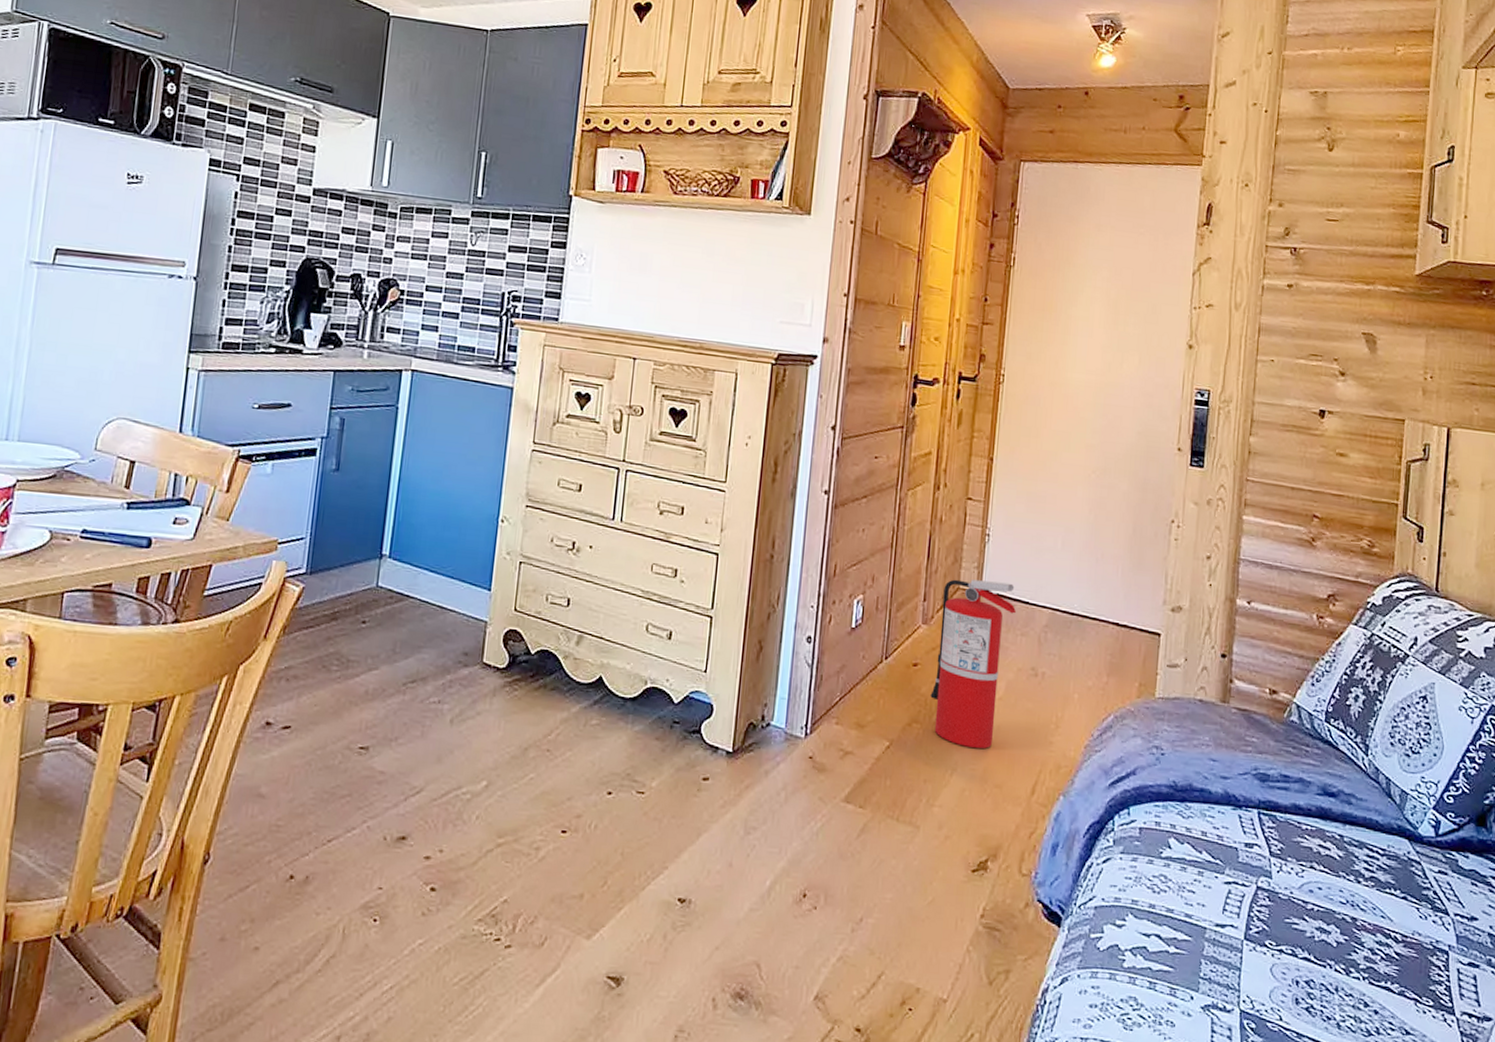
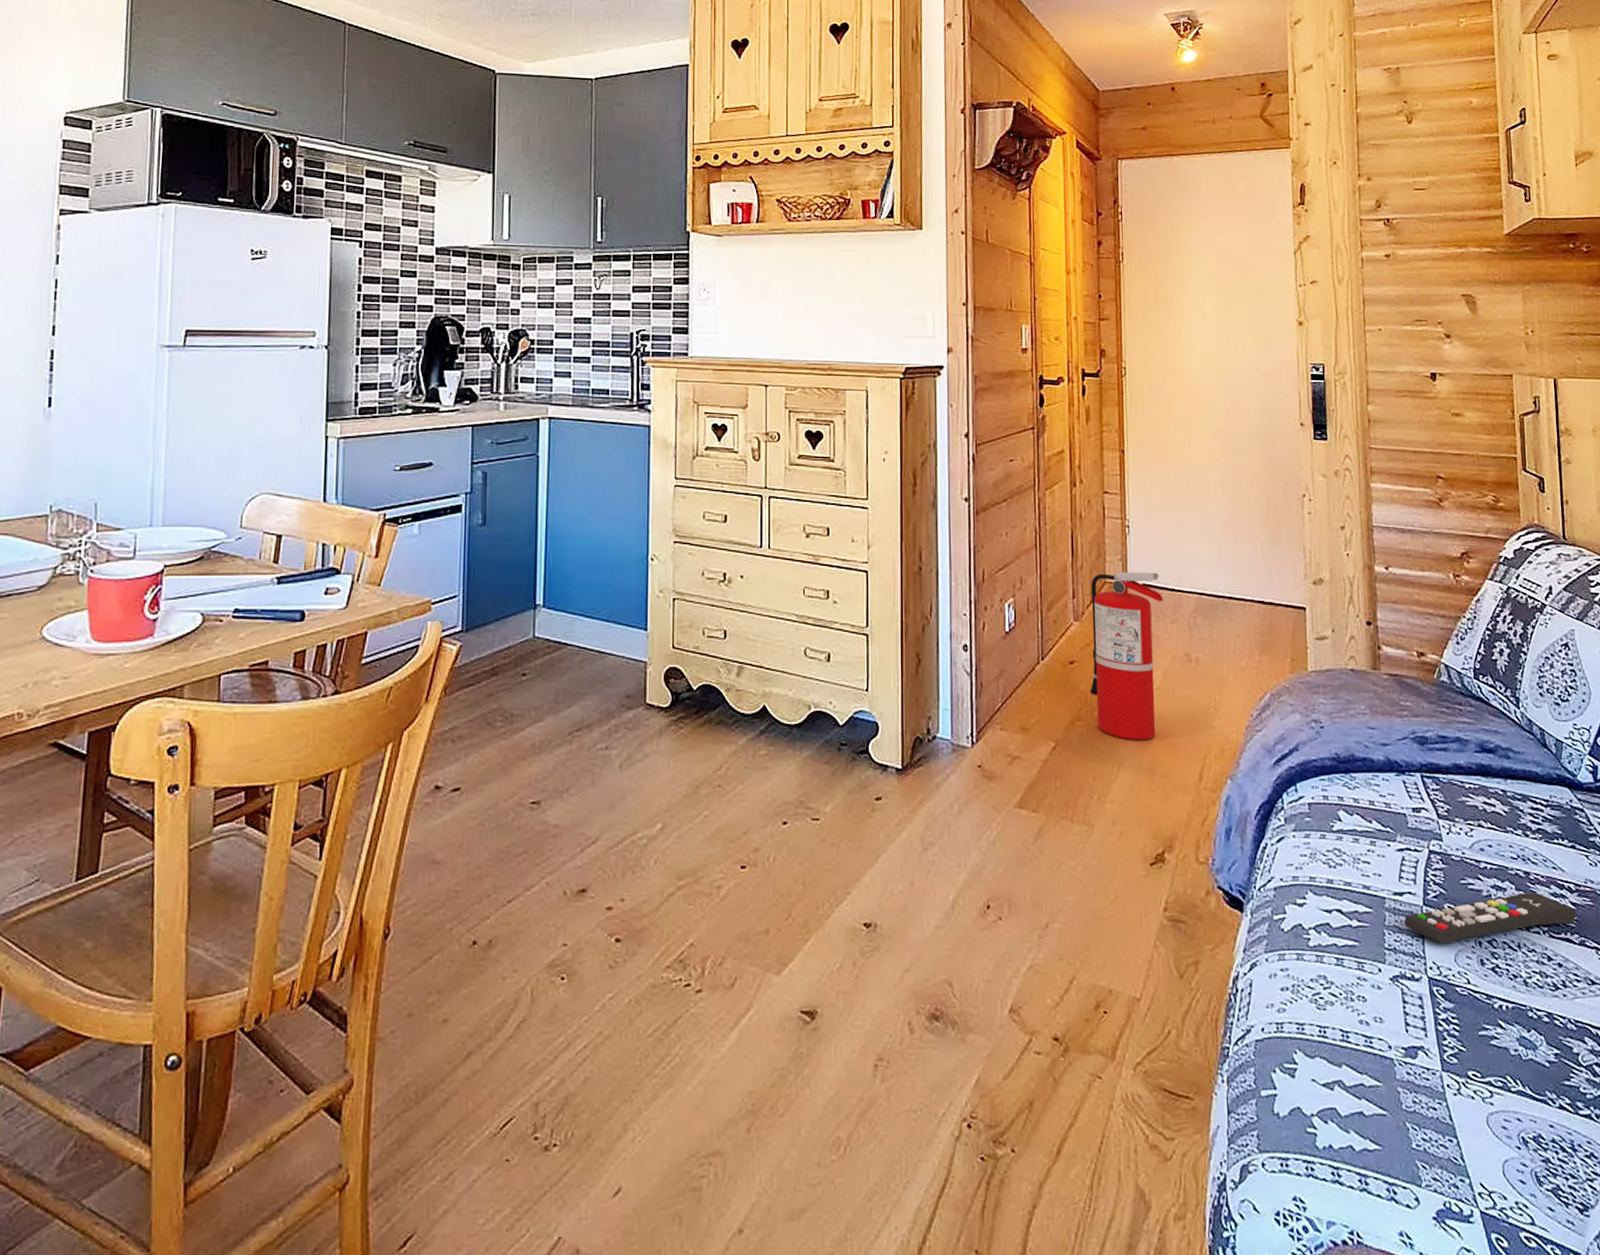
remote control: none [1222,937,1400,980] -> present [1404,892,1577,944]

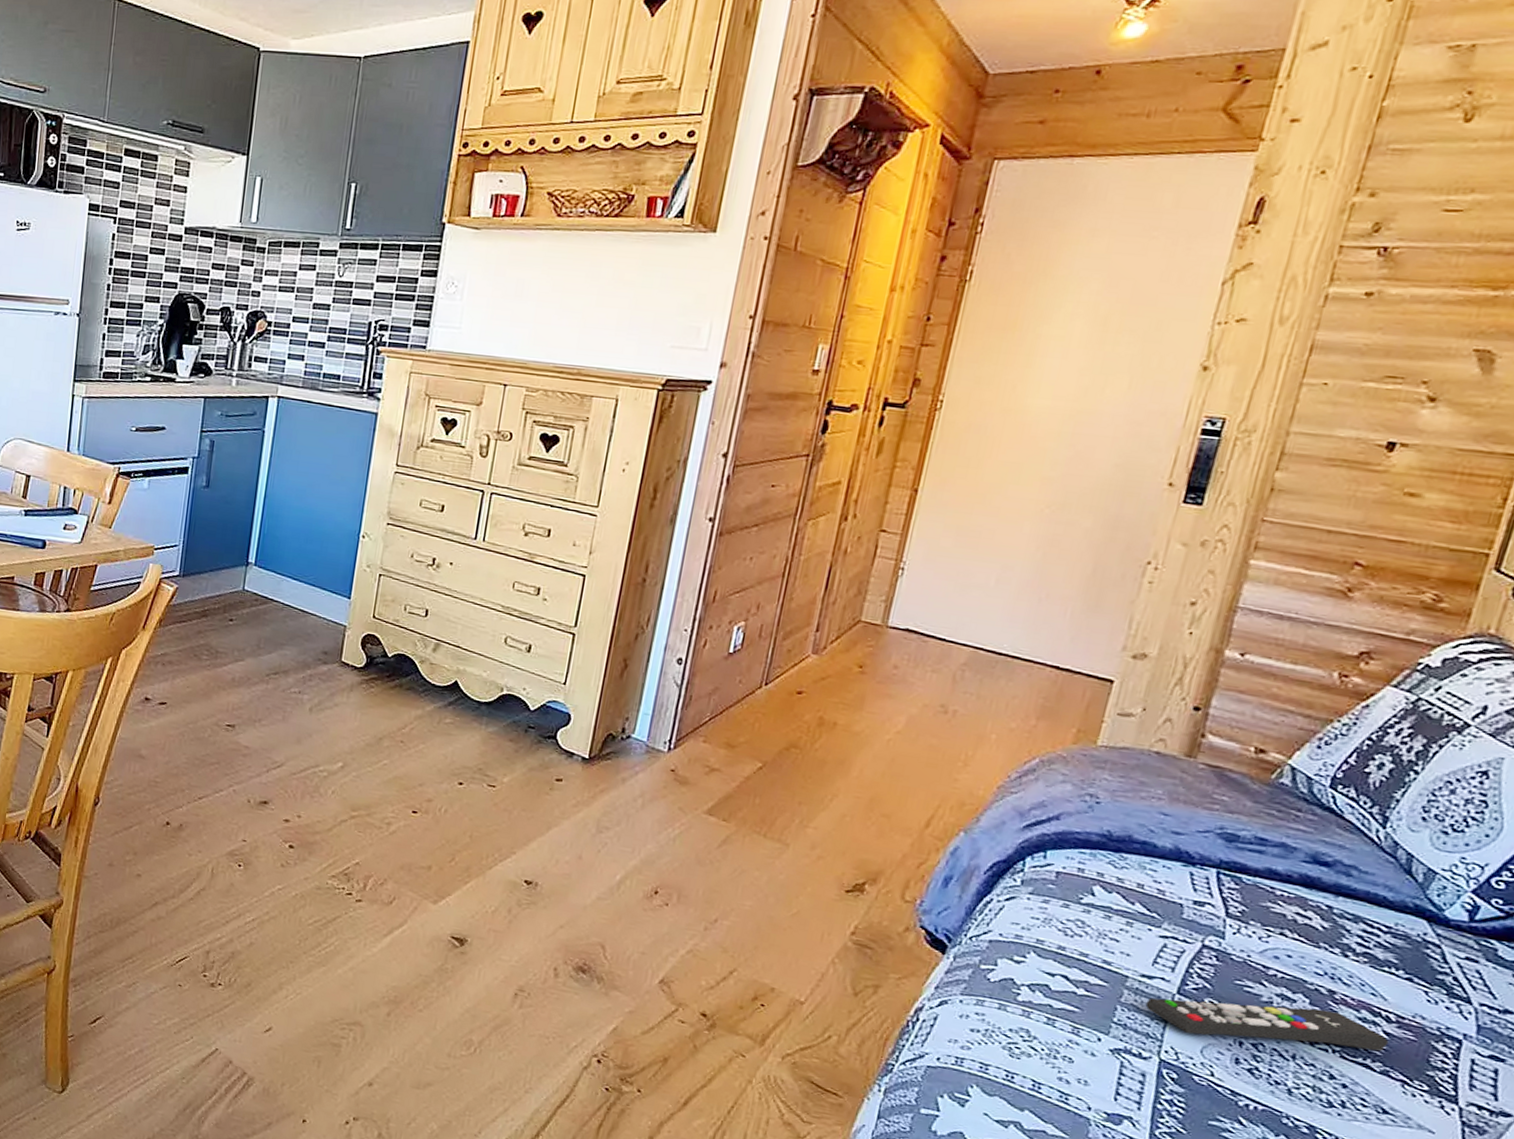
fire extinguisher: present [1090,572,1164,741] -> none [814,611,930,779]

